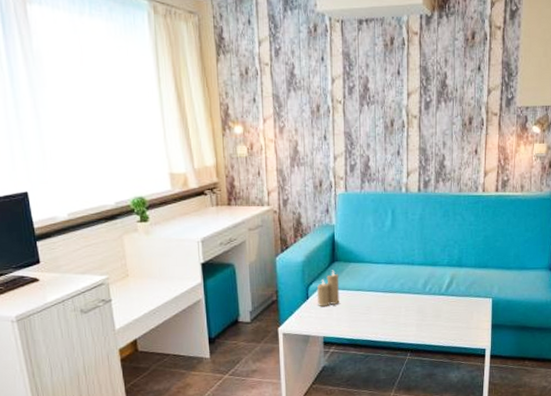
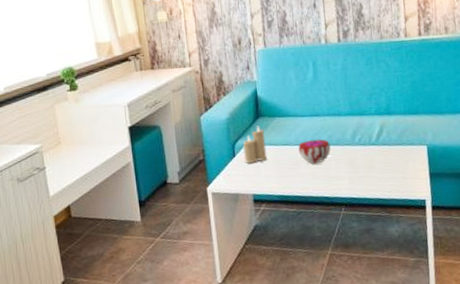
decorative bowl: none [371,286,402,311] -> present [298,139,331,164]

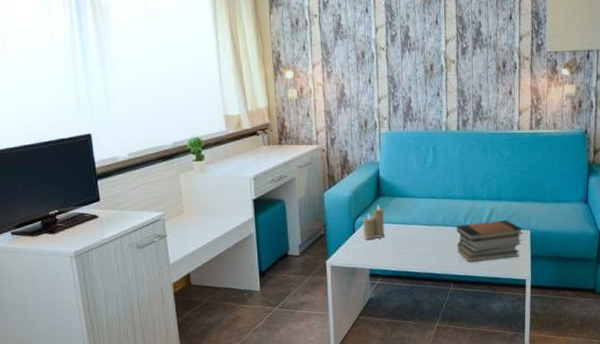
decorative bowl: present [298,139,331,164] -> none [414,219,444,243]
book stack: none [343,135,419,184] -> present [456,219,523,263]

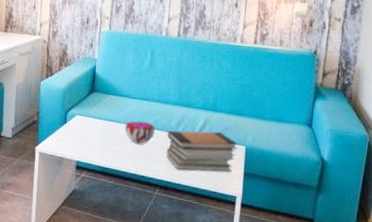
candle: present [363,204,385,240] -> none [74,99,97,133]
decorative bowl: none [414,219,444,243] -> present [125,121,155,144]

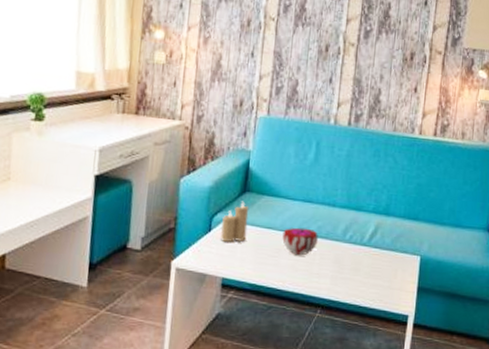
candle: none [74,99,97,133] -> present [220,201,249,243]
book stack: present [167,130,238,172] -> none [331,238,412,287]

